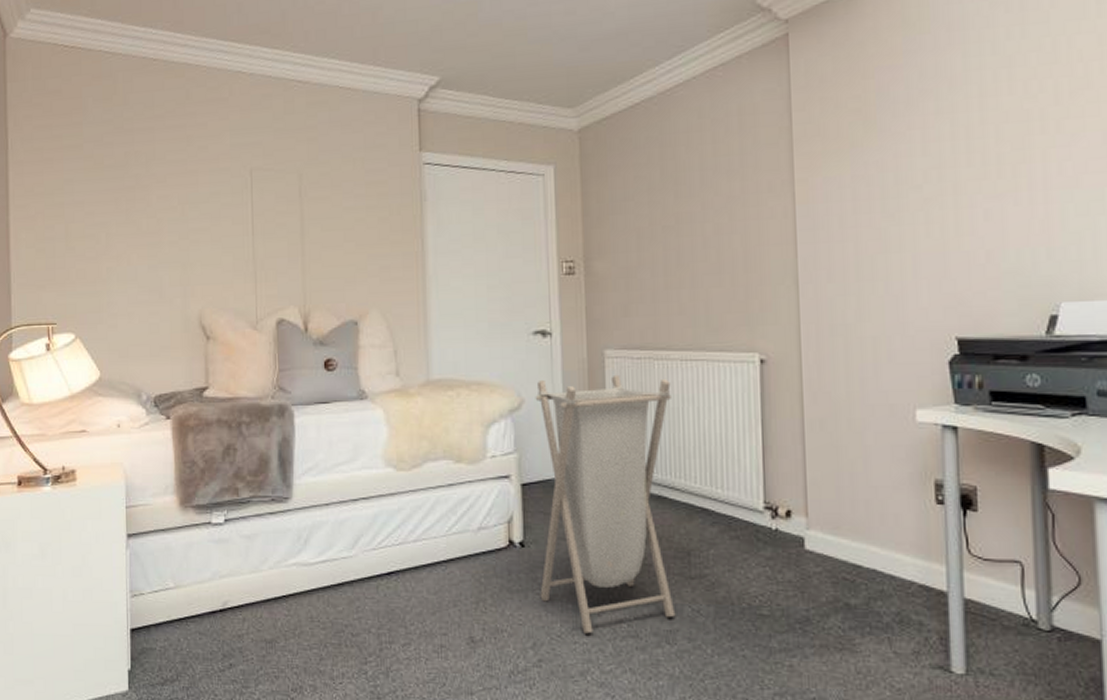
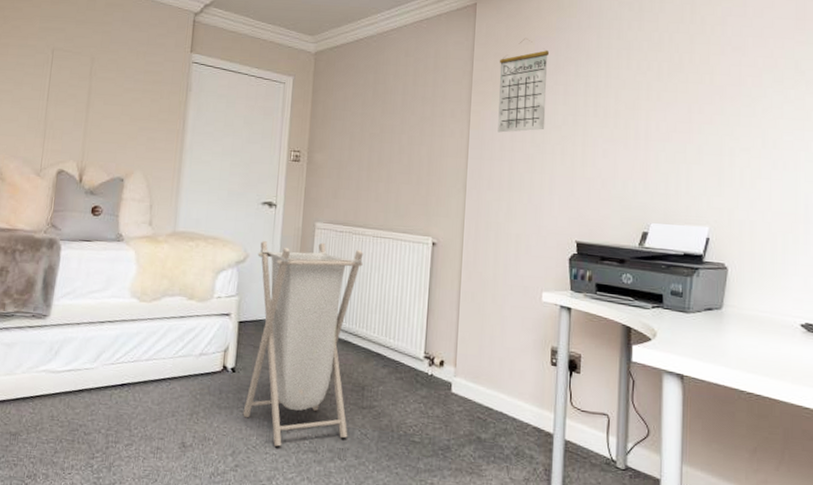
calendar: none [828,72,900,205] -> present [498,38,550,133]

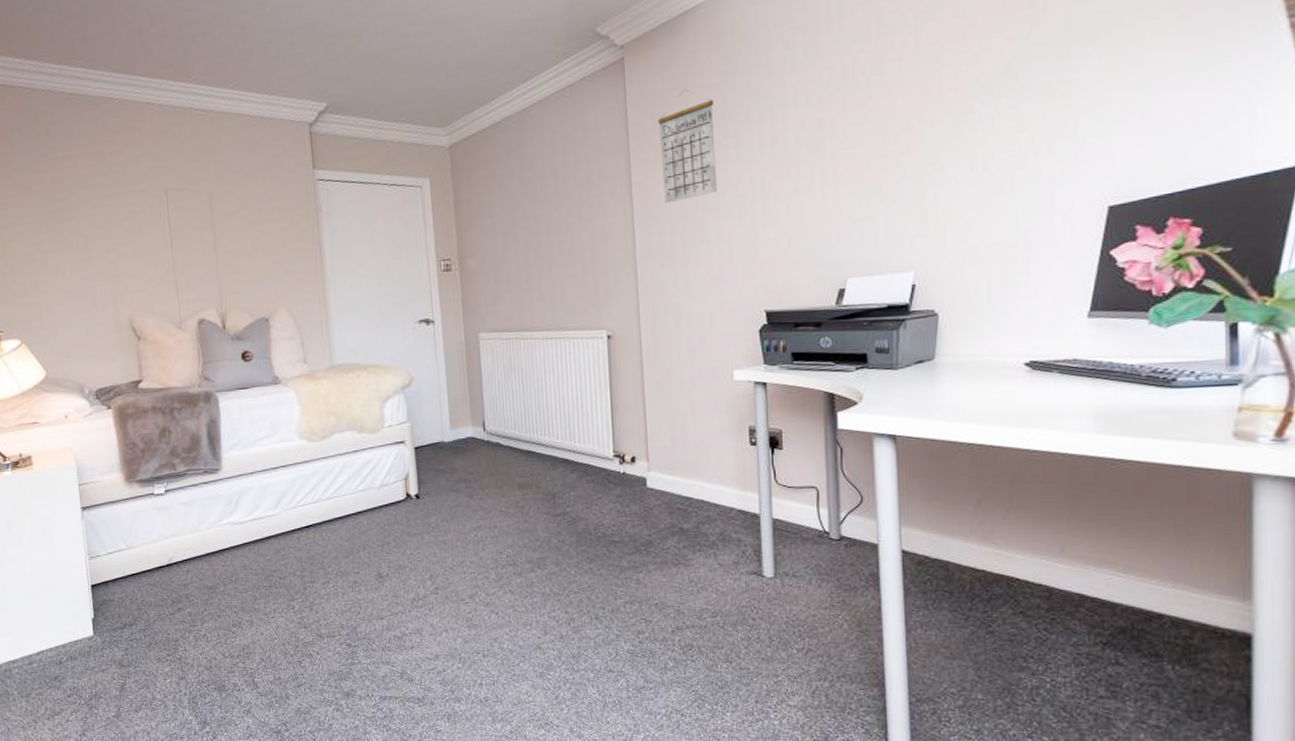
laundry hamper: present [243,240,363,447] -> none [422,353,545,565]

